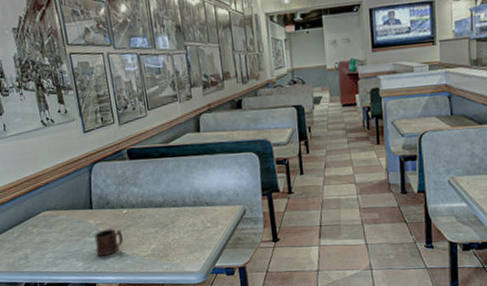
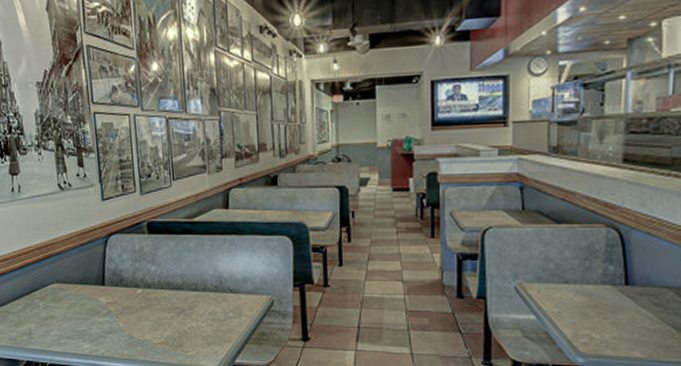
mug: present [94,229,124,257] -> none [104,309,136,340]

